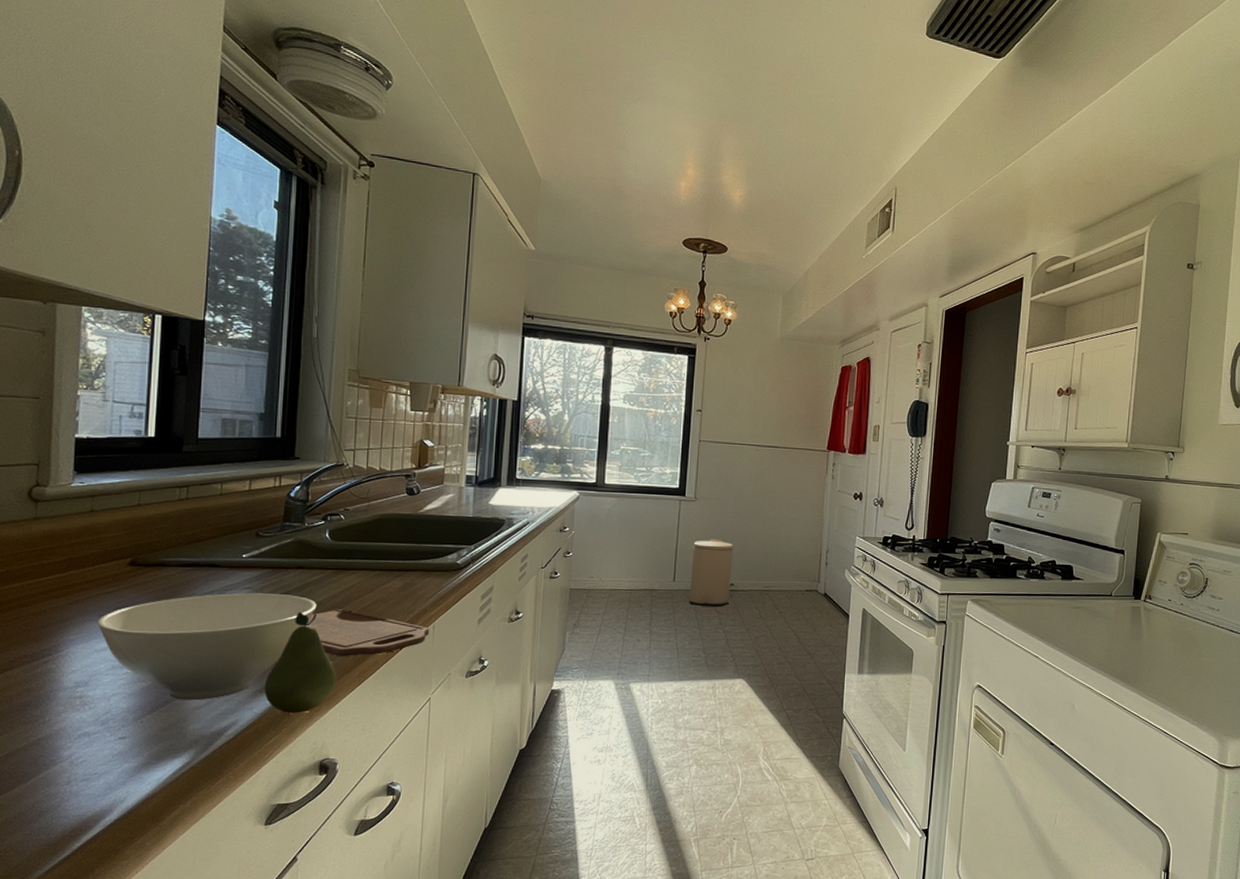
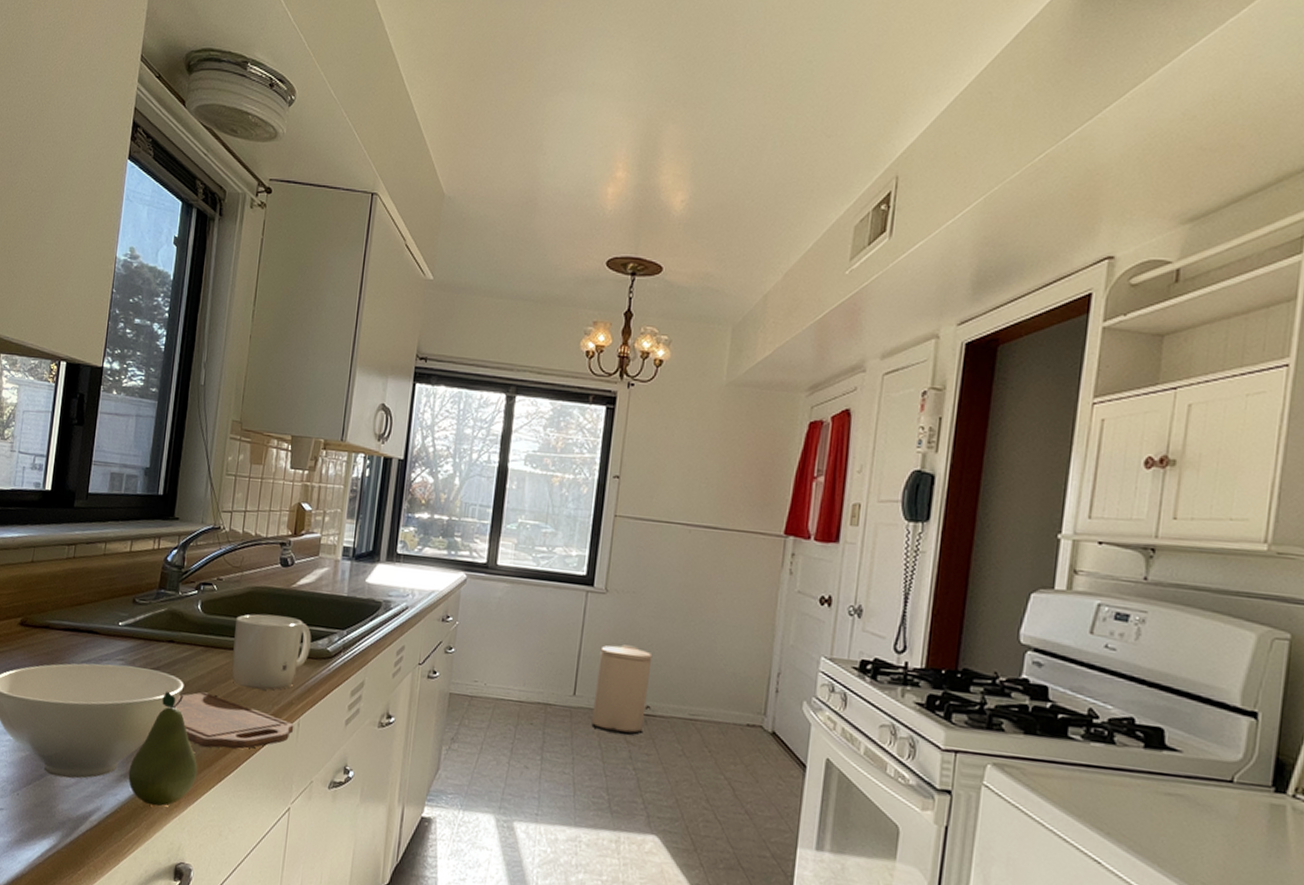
mug: none [364,537,441,602] -> present [231,614,312,691]

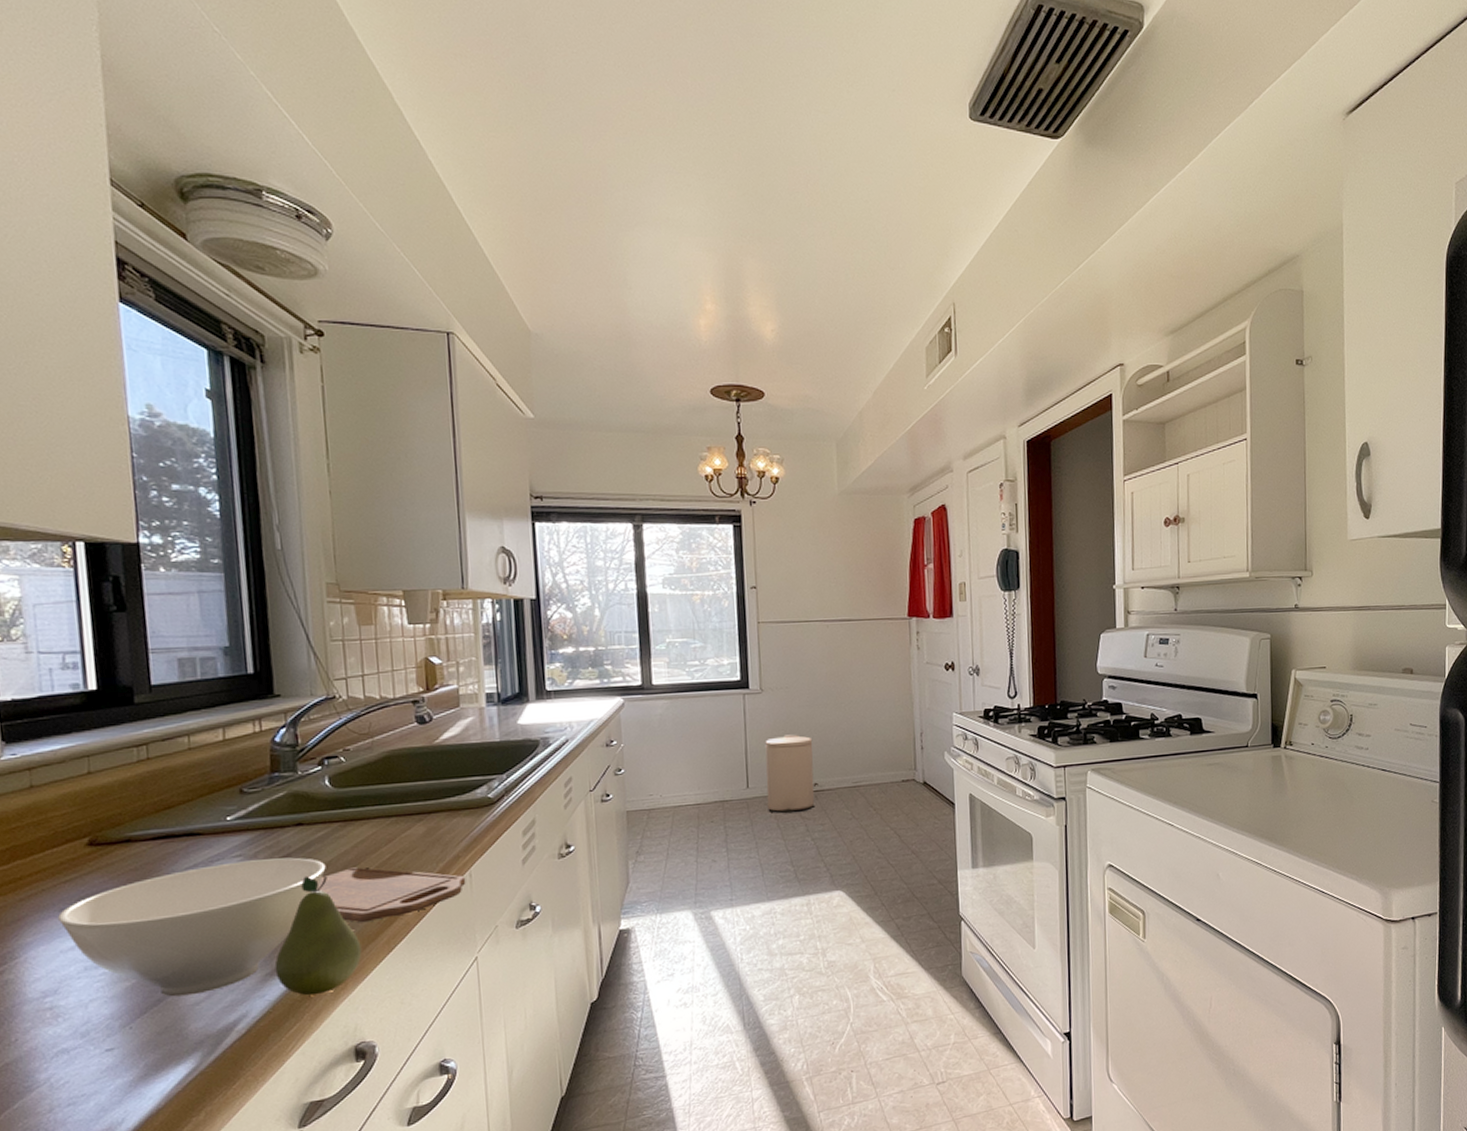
mug: present [231,614,312,691] -> none [374,772,469,853]

